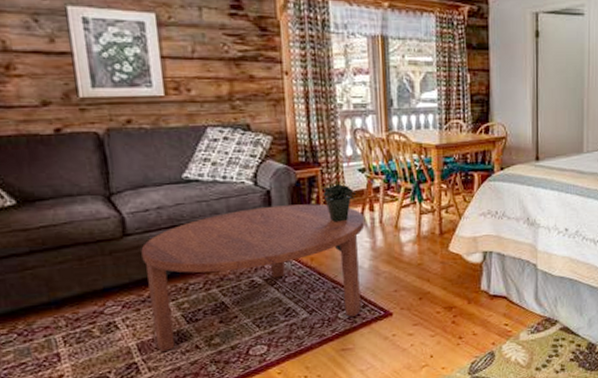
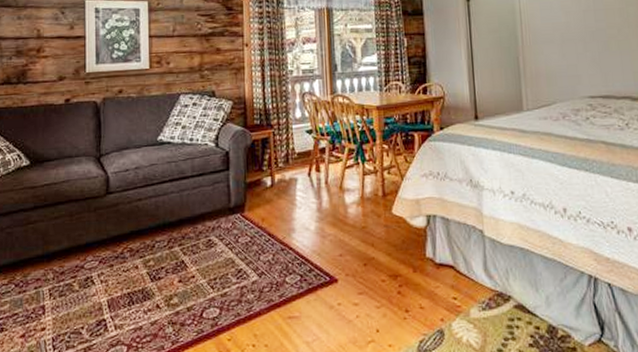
coffee table: present [141,203,365,353] -> none [119,164,311,311]
potted plant: present [322,156,355,222] -> none [274,118,303,183]

